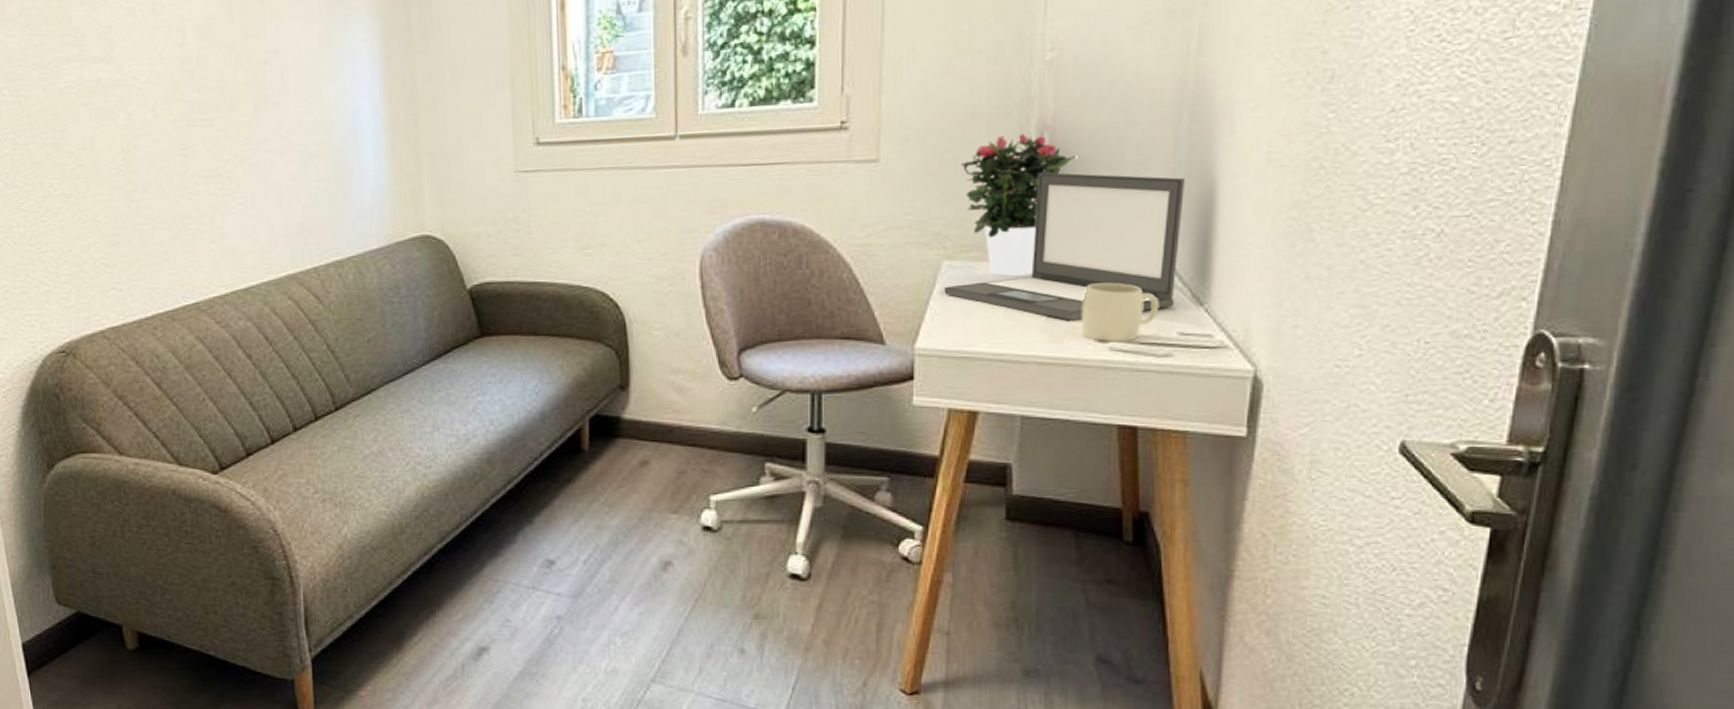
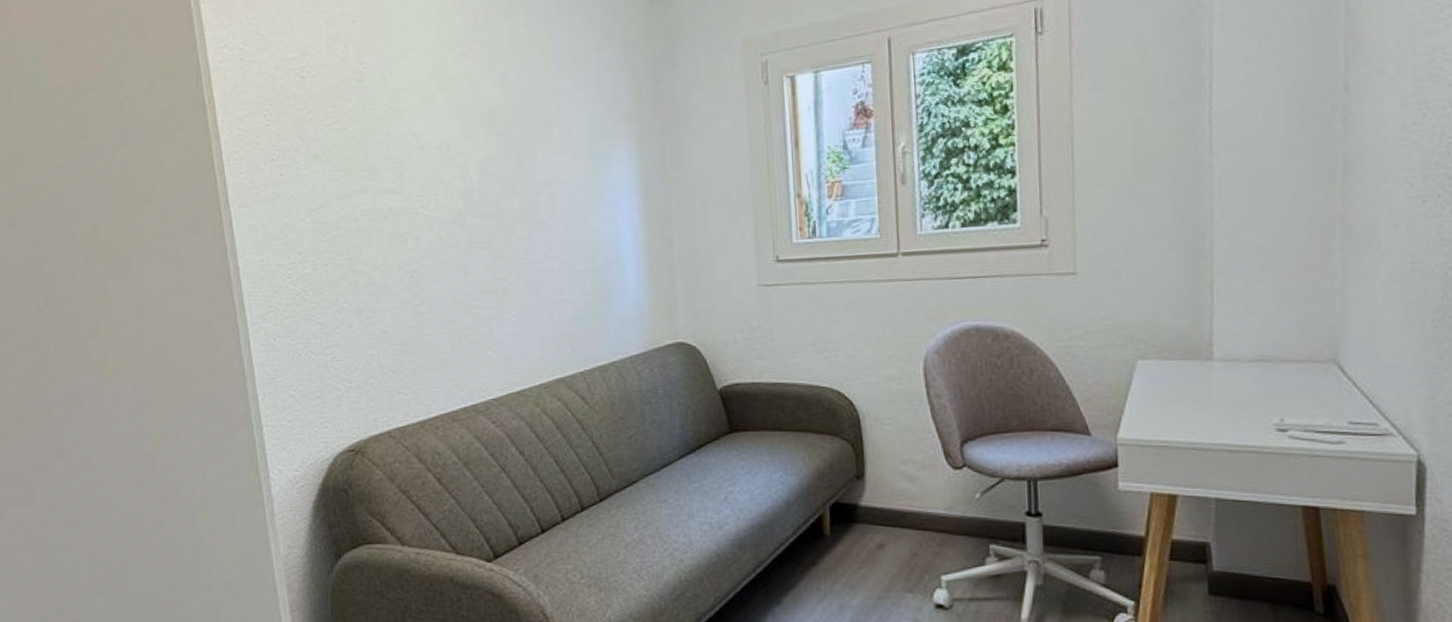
laptop: present [944,172,1186,321] -> none [1139,282,1343,413]
potted flower: present [961,134,1076,276] -> none [1148,249,1246,373]
mug: present [1081,282,1159,343] -> none [1261,378,1330,431]

